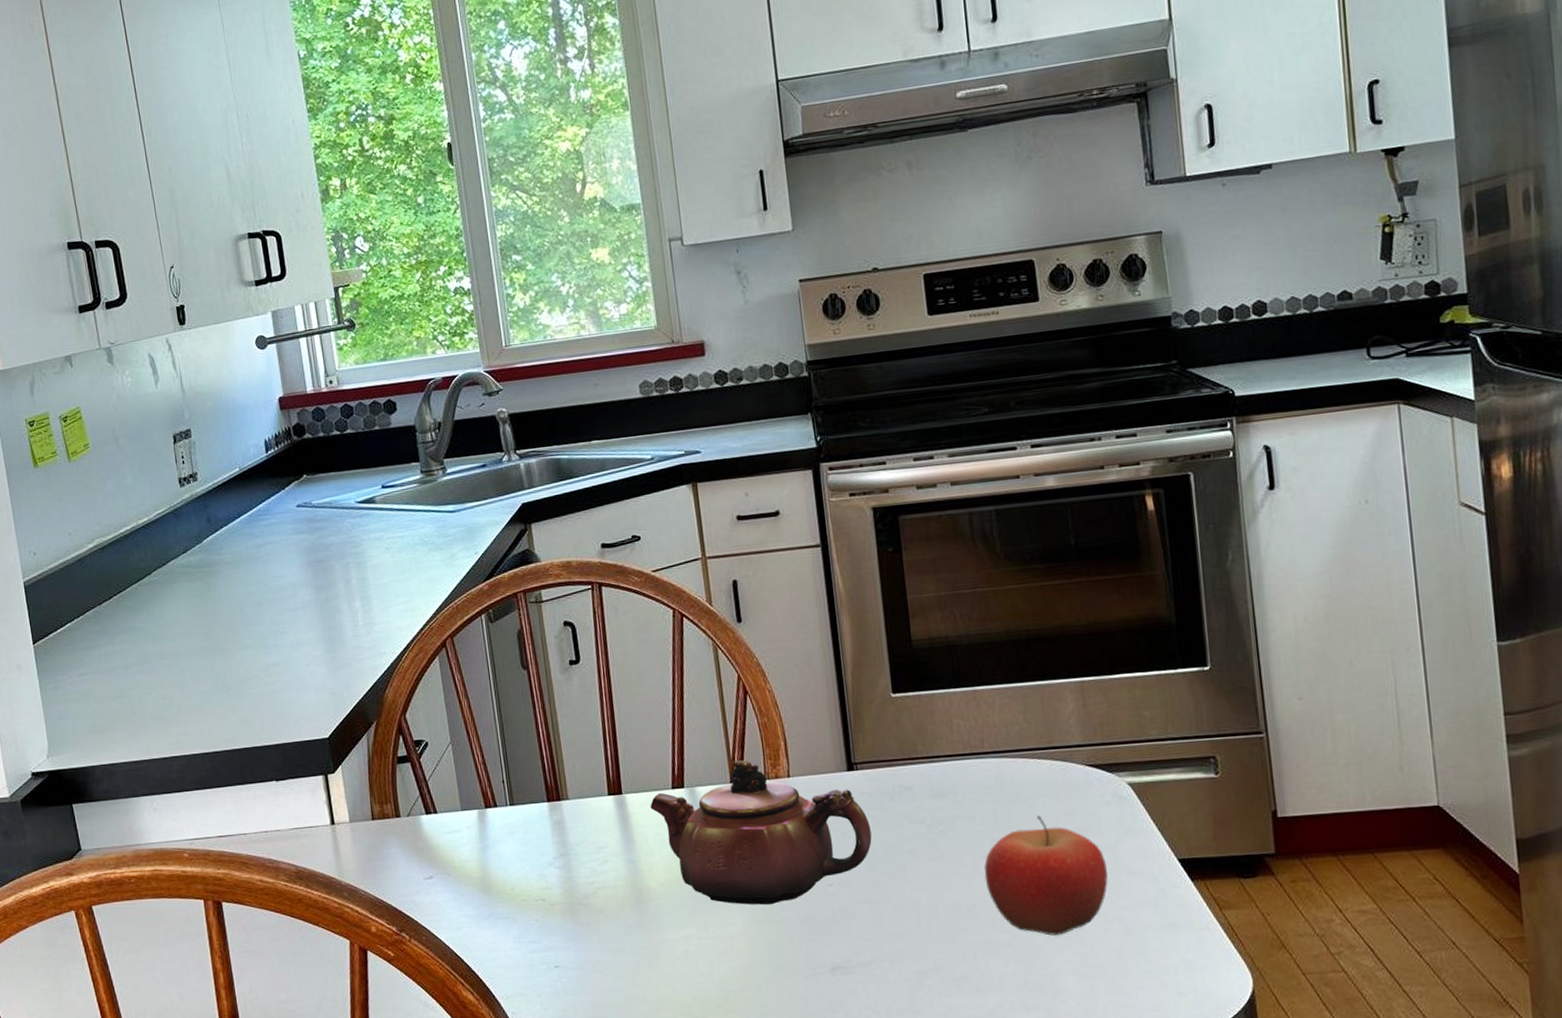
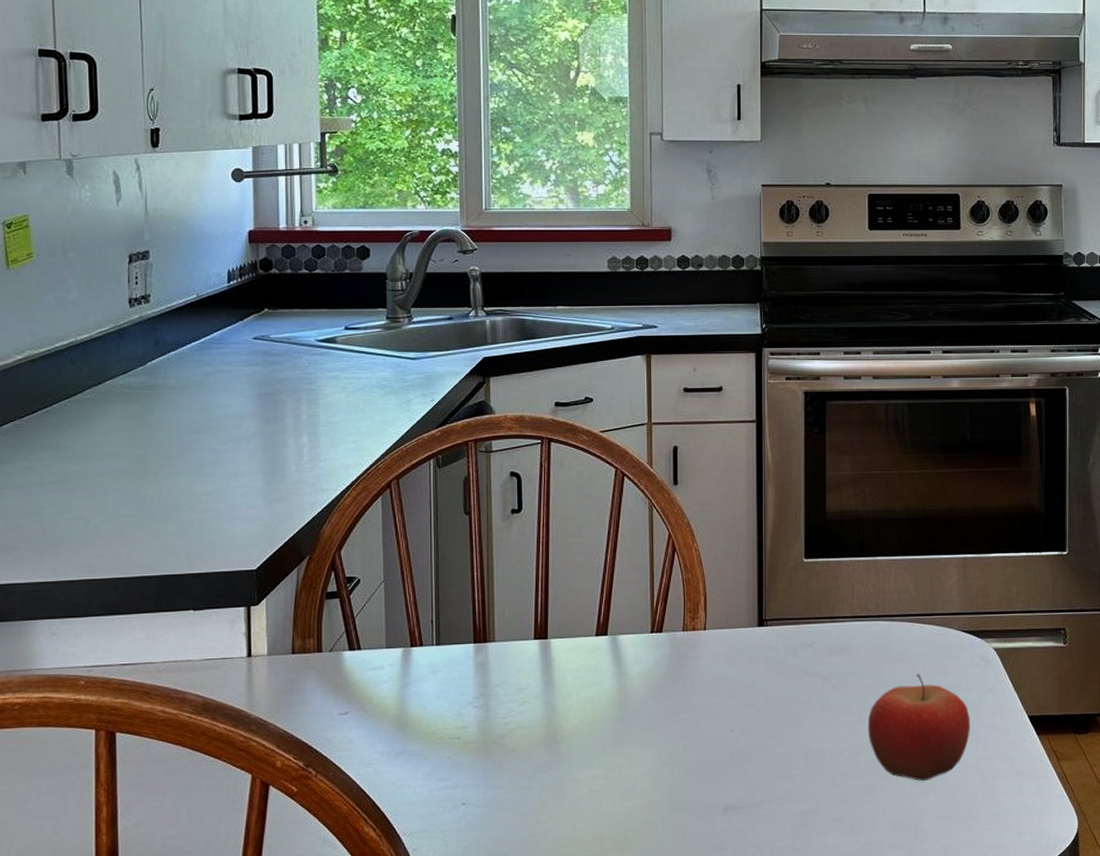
teapot: present [650,760,872,905] -> none [573,612,773,748]

